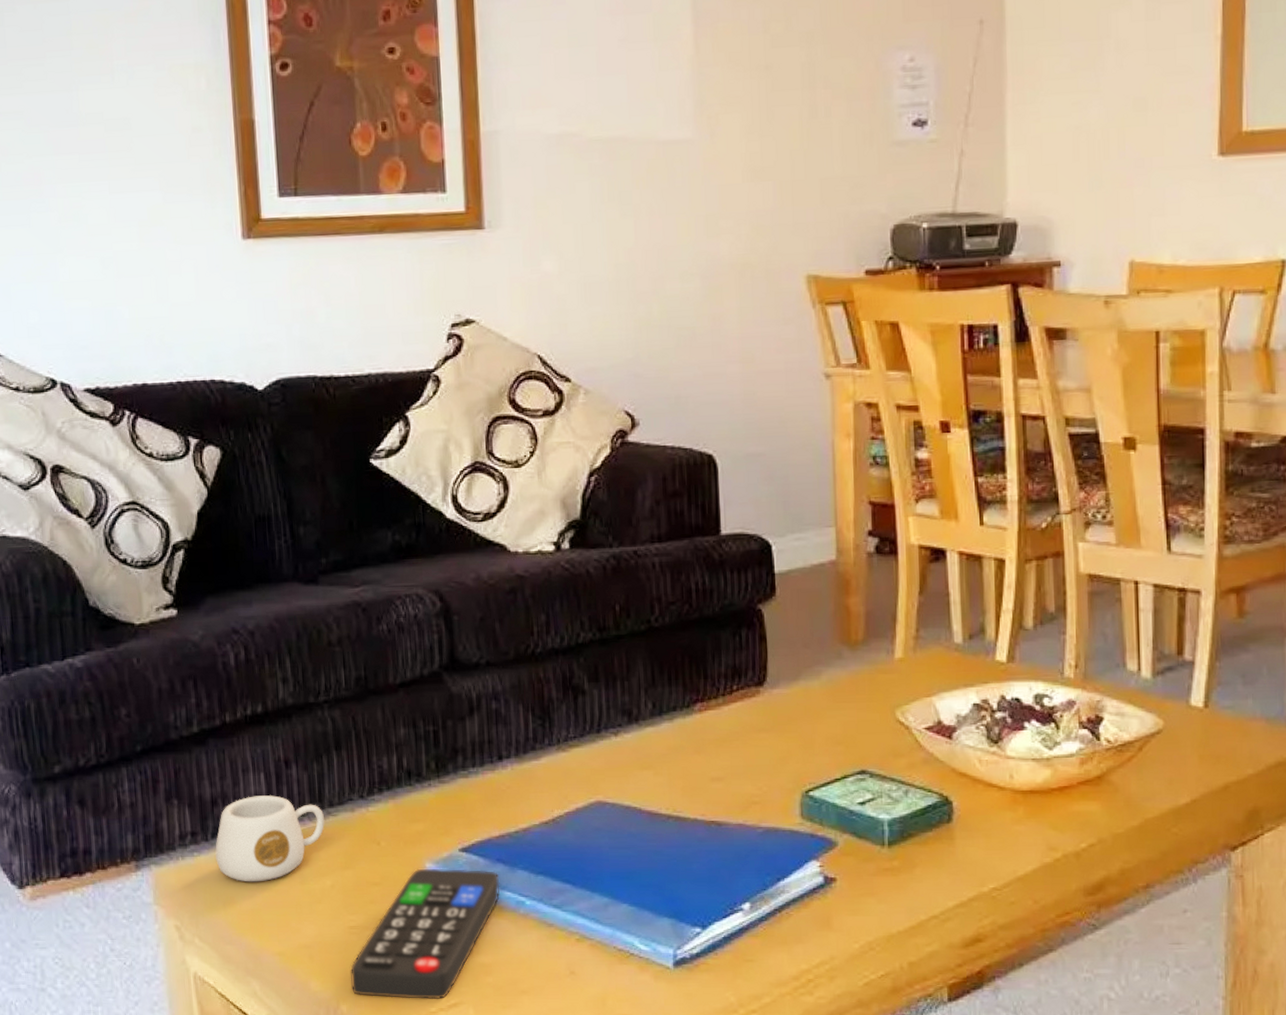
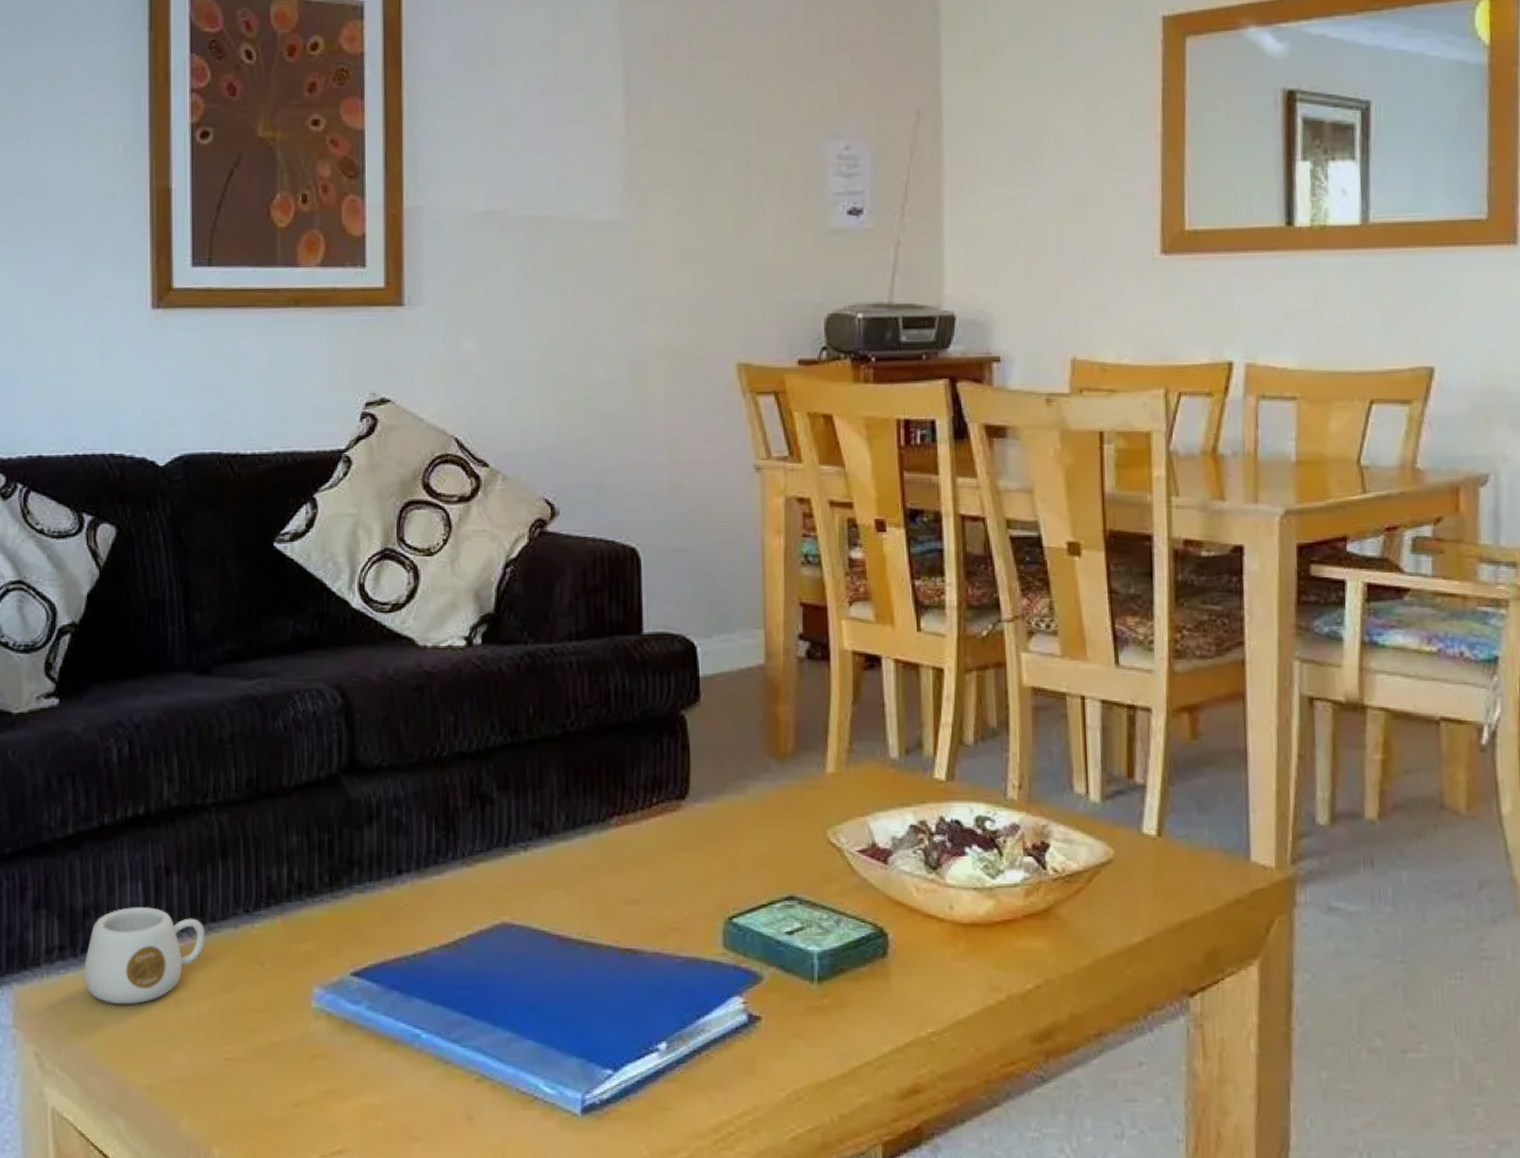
remote control: present [350,868,500,999] -> none [225,994,394,1144]

